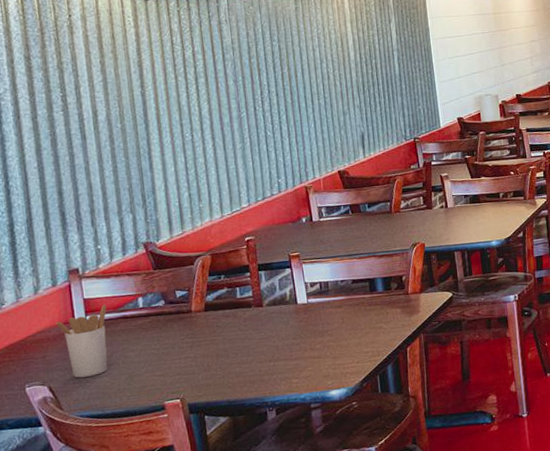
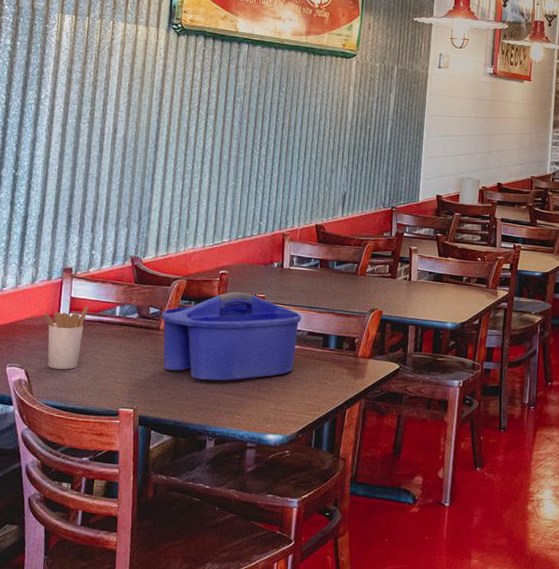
caddy: none [190,254,344,353] -> present [161,291,302,381]

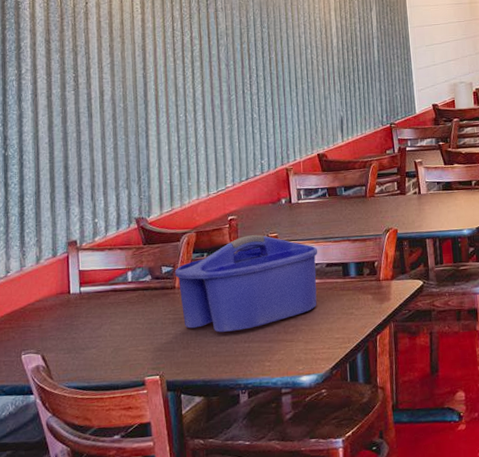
utensil holder: present [42,306,88,370] -> none [52,277,99,348]

